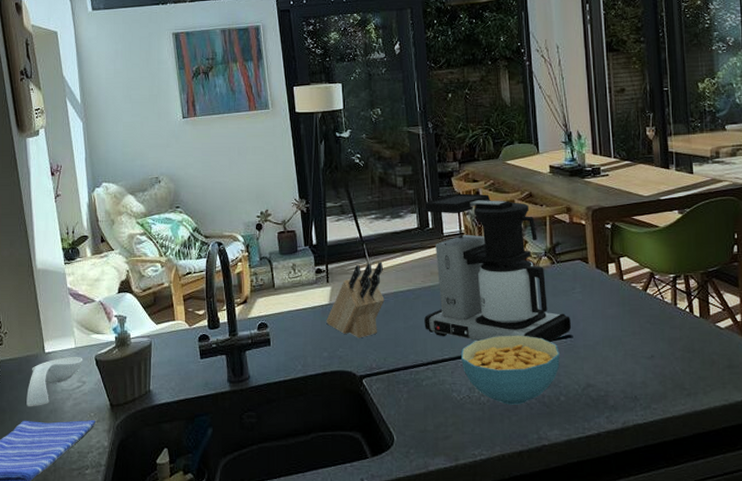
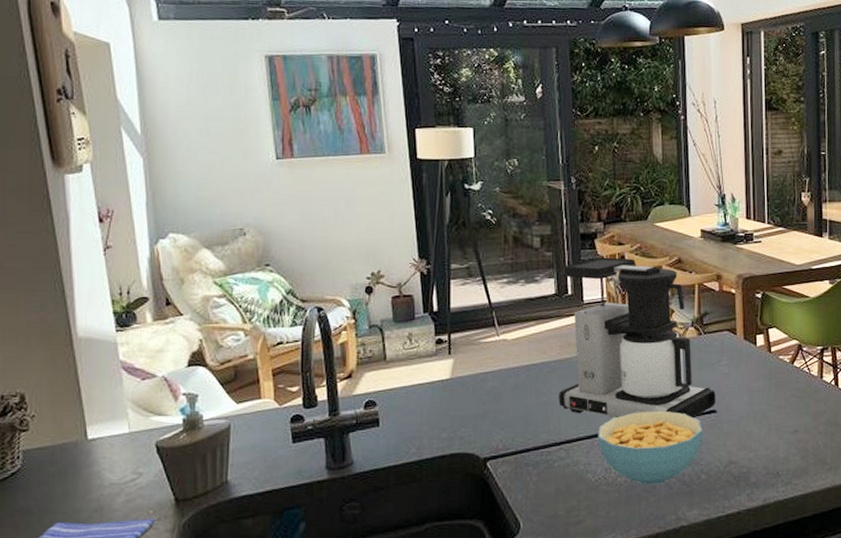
spoon rest: present [26,357,83,407] -> none [61,444,140,506]
knife block: present [326,261,385,338] -> none [447,331,515,417]

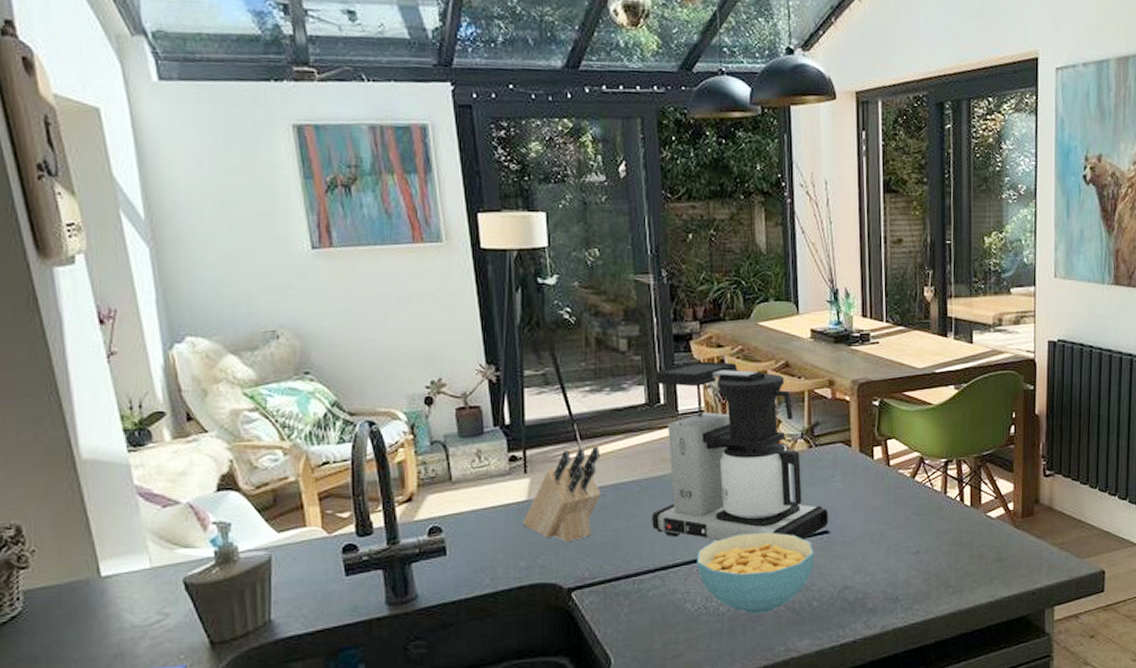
knife block: none [447,331,515,417] -> present [523,446,601,543]

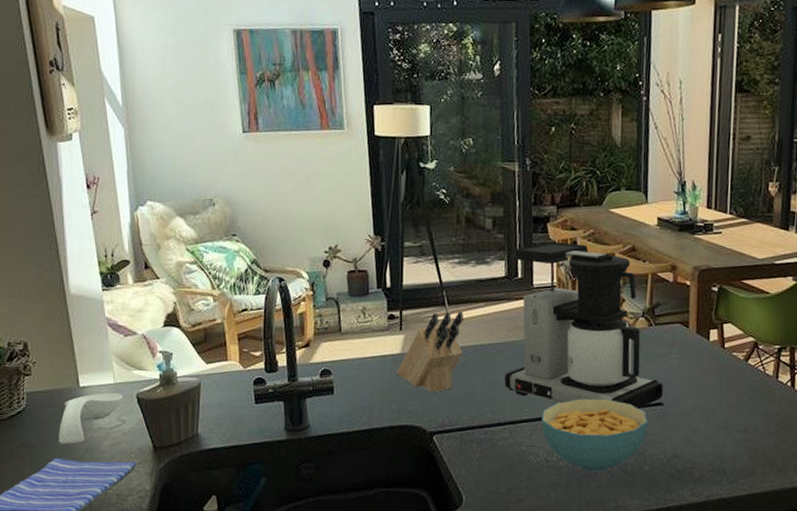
spoon rest: none [73,580,165,653] -> present [59,393,123,444]

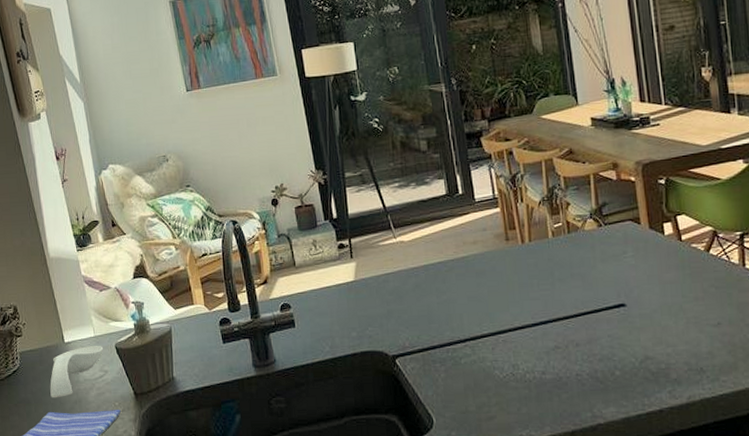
knife block: present [397,311,463,393] -> none [353,233,415,316]
coffee maker: present [504,241,663,410] -> none [450,153,624,314]
cereal bowl: present [541,398,648,472] -> none [501,305,613,382]

